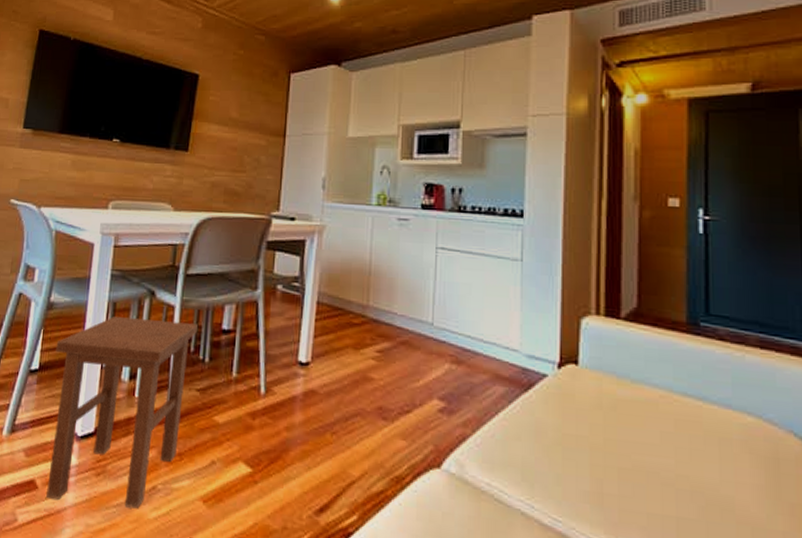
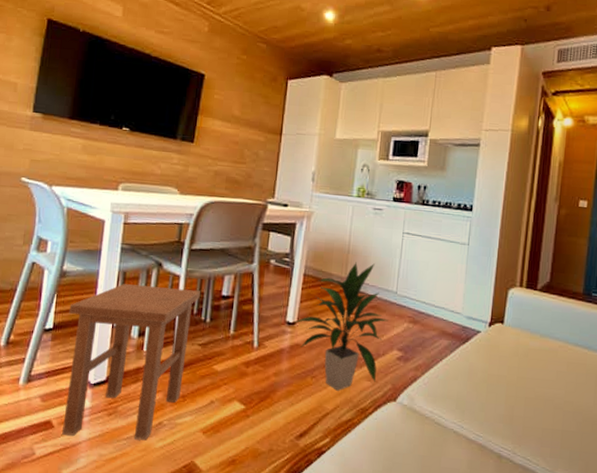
indoor plant: none [306,286,425,452] -> present [293,262,389,391]

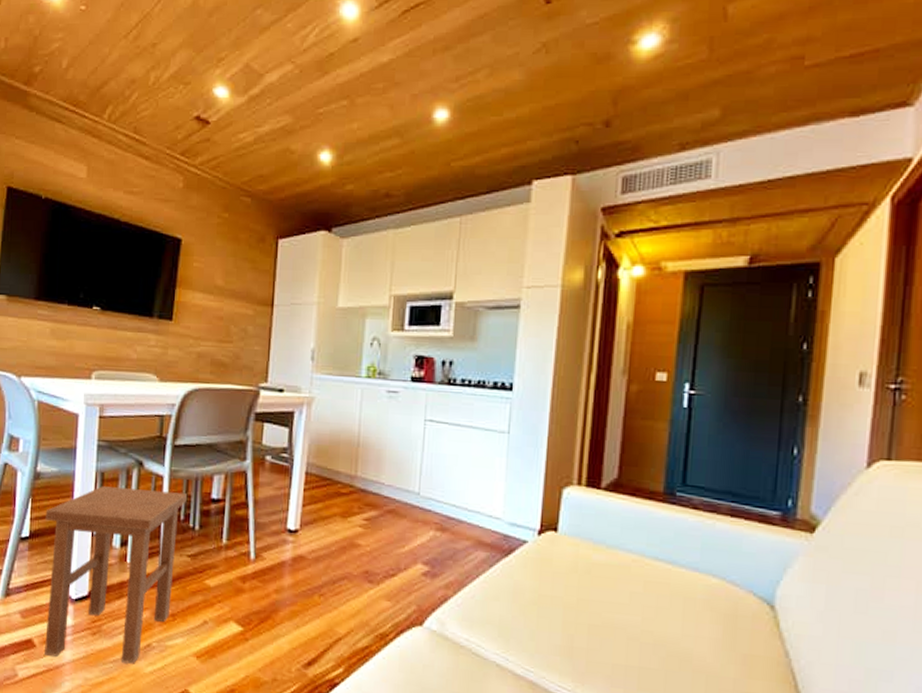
indoor plant: present [293,262,389,391] -> none [294,457,411,612]

